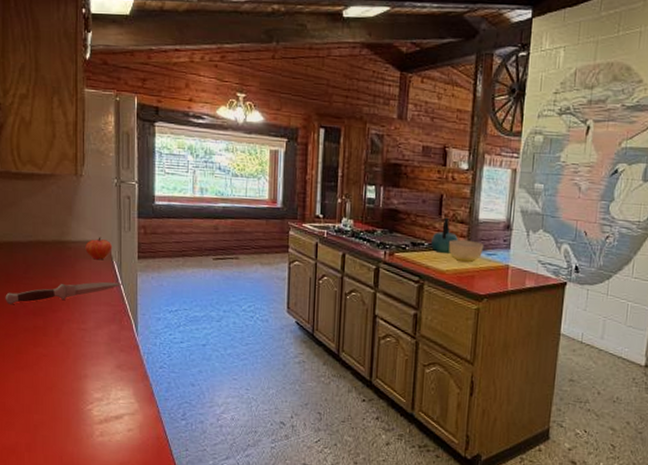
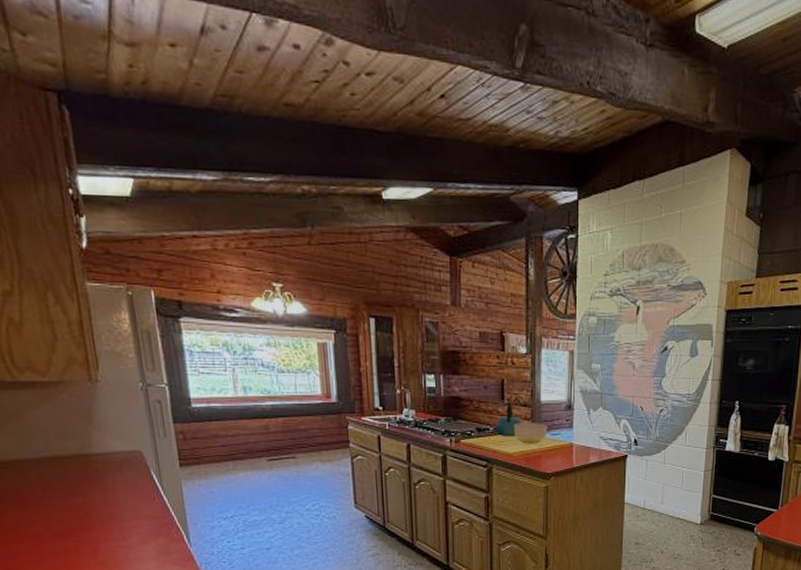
knife: present [5,281,122,305] -> none [21,493,165,529]
fruit: present [85,237,113,260] -> none [113,446,148,472]

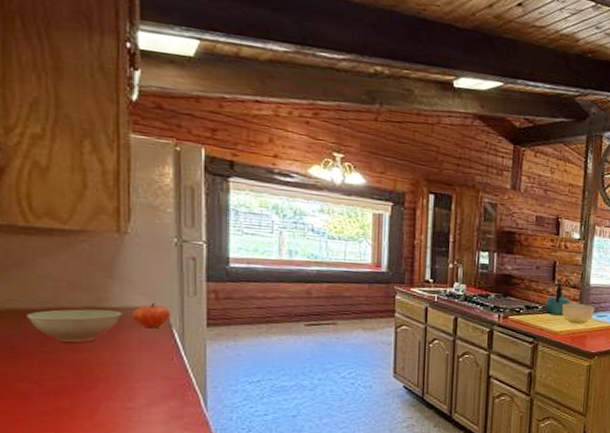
bowl: none [27,456,105,489] -> present [27,309,121,343]
fruit: none [113,446,148,472] -> present [132,302,172,329]

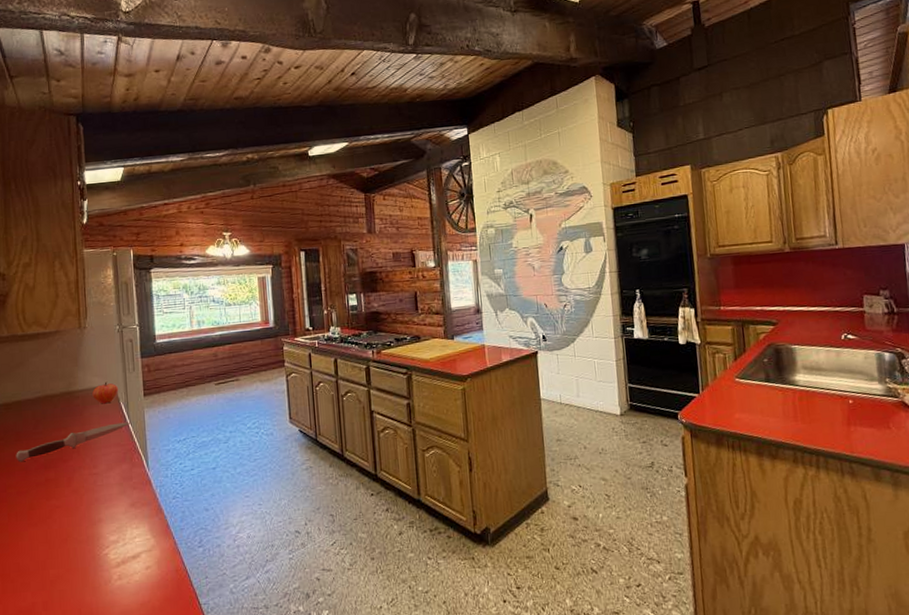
knife: none [9,352,186,385] -> present [16,422,131,463]
bowl: present [27,309,121,343] -> none [25,392,85,424]
kettle: present [545,282,571,317] -> none [412,311,436,345]
bowl: present [561,302,595,324] -> none [427,328,460,350]

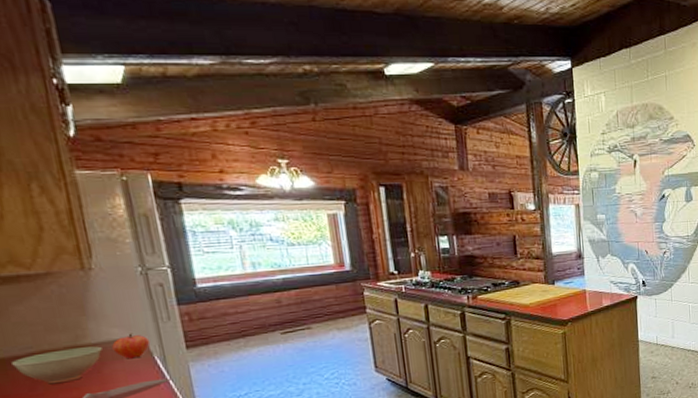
bowl: none [25,392,85,424] -> present [11,346,102,385]

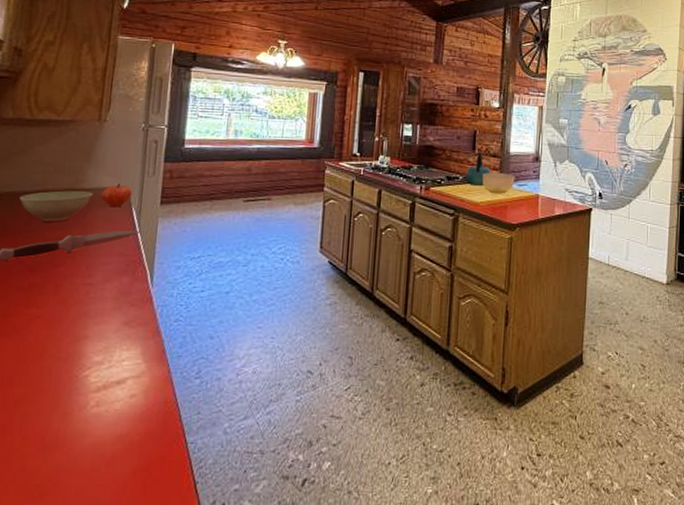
kettle: none [511,255,536,290] -> present [466,152,491,187]
bowl: none [527,273,561,295] -> present [481,172,515,194]

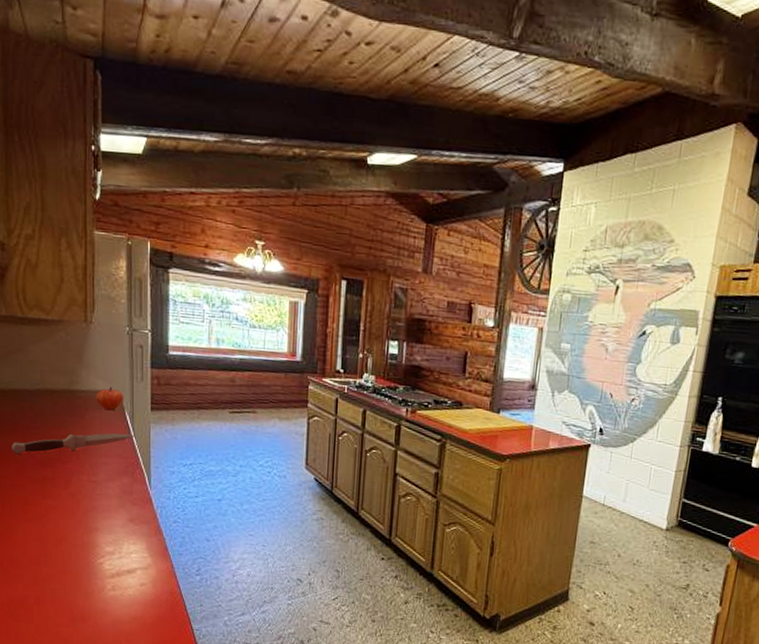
bowl: present [19,191,93,222] -> none [23,391,88,421]
kettle: present [466,152,491,187] -> none [454,375,482,413]
bowl: present [481,172,515,194] -> none [471,398,508,423]

